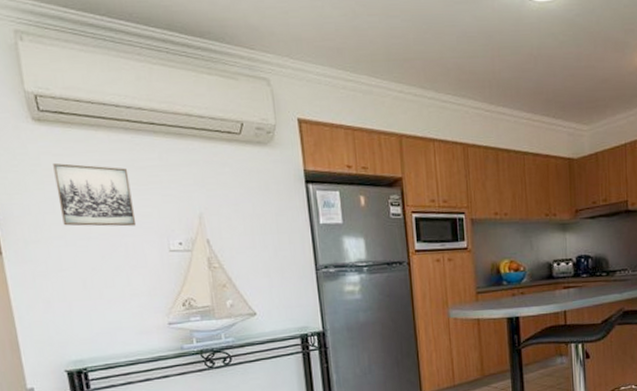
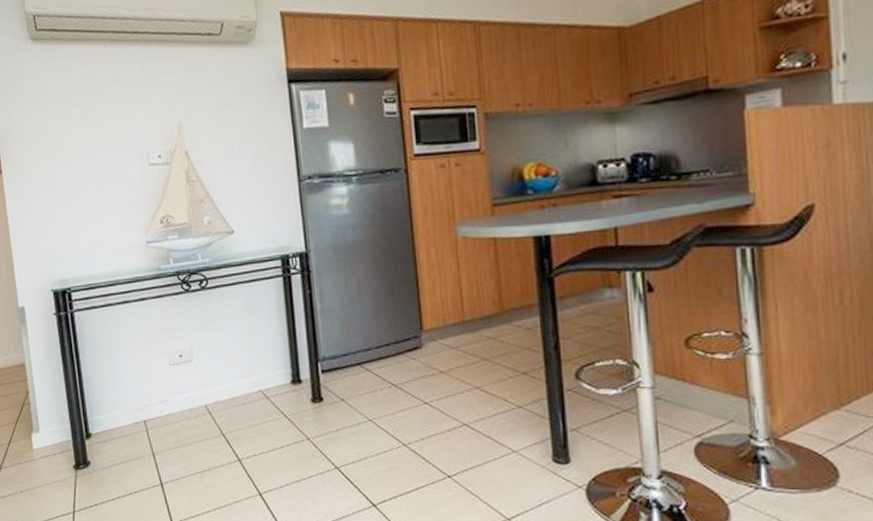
wall art: present [53,162,137,227] -> none [47,80,119,143]

